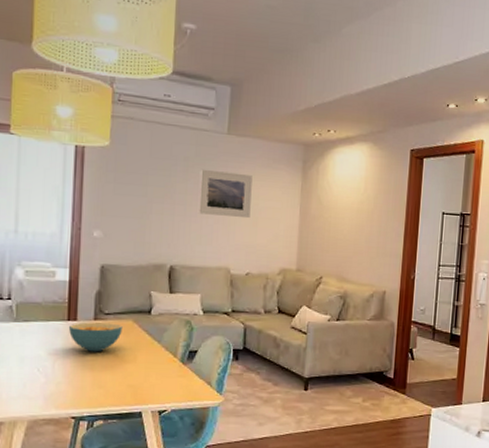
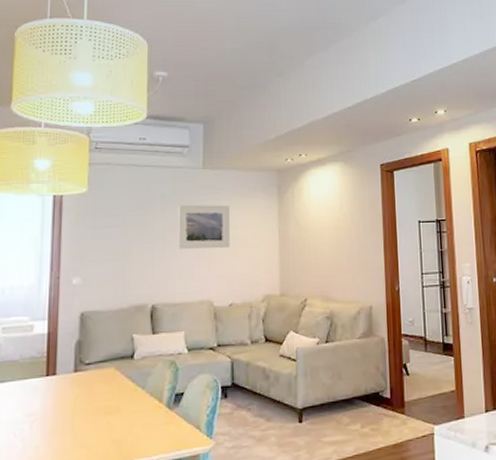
cereal bowl: present [69,322,123,352] -> none [48,373,104,408]

